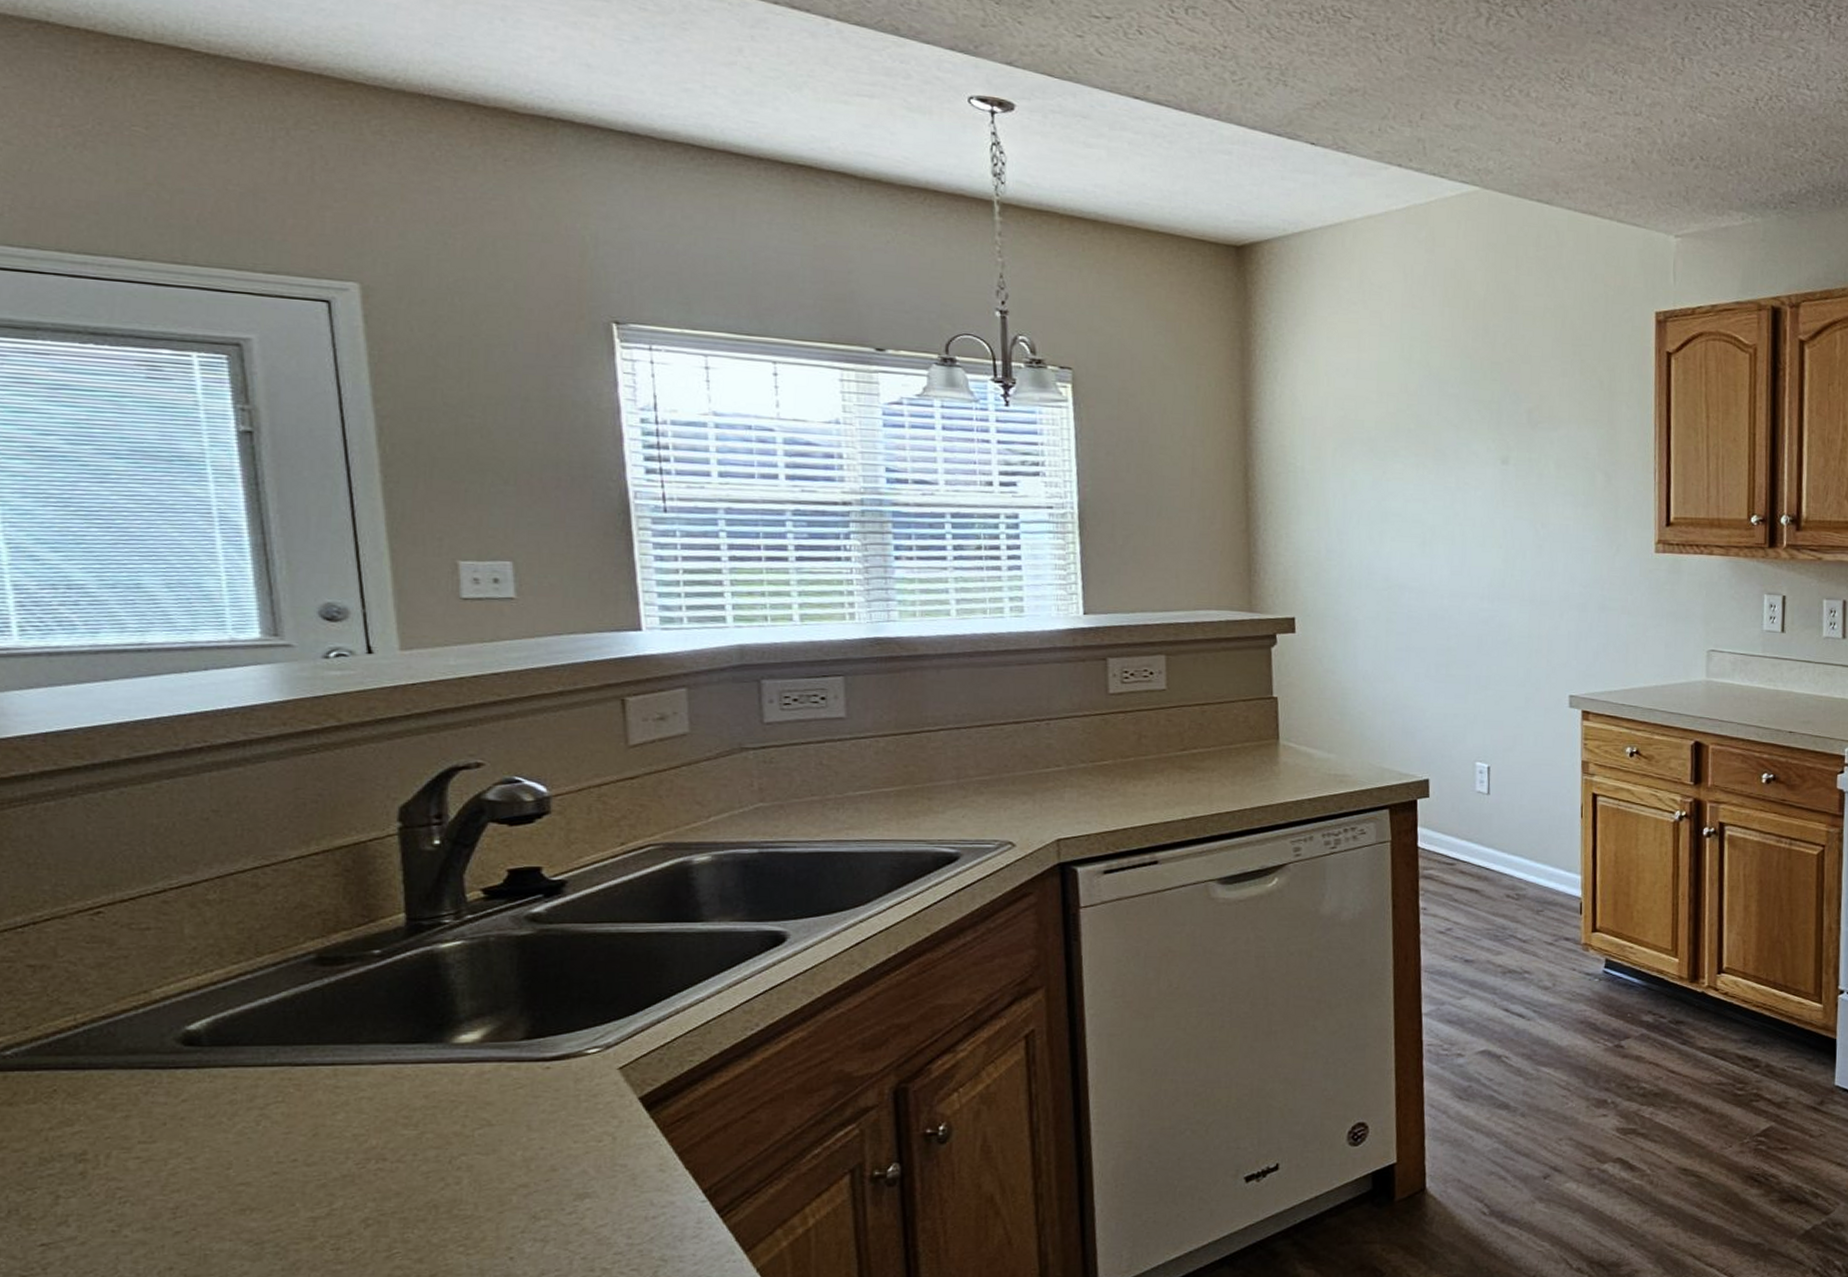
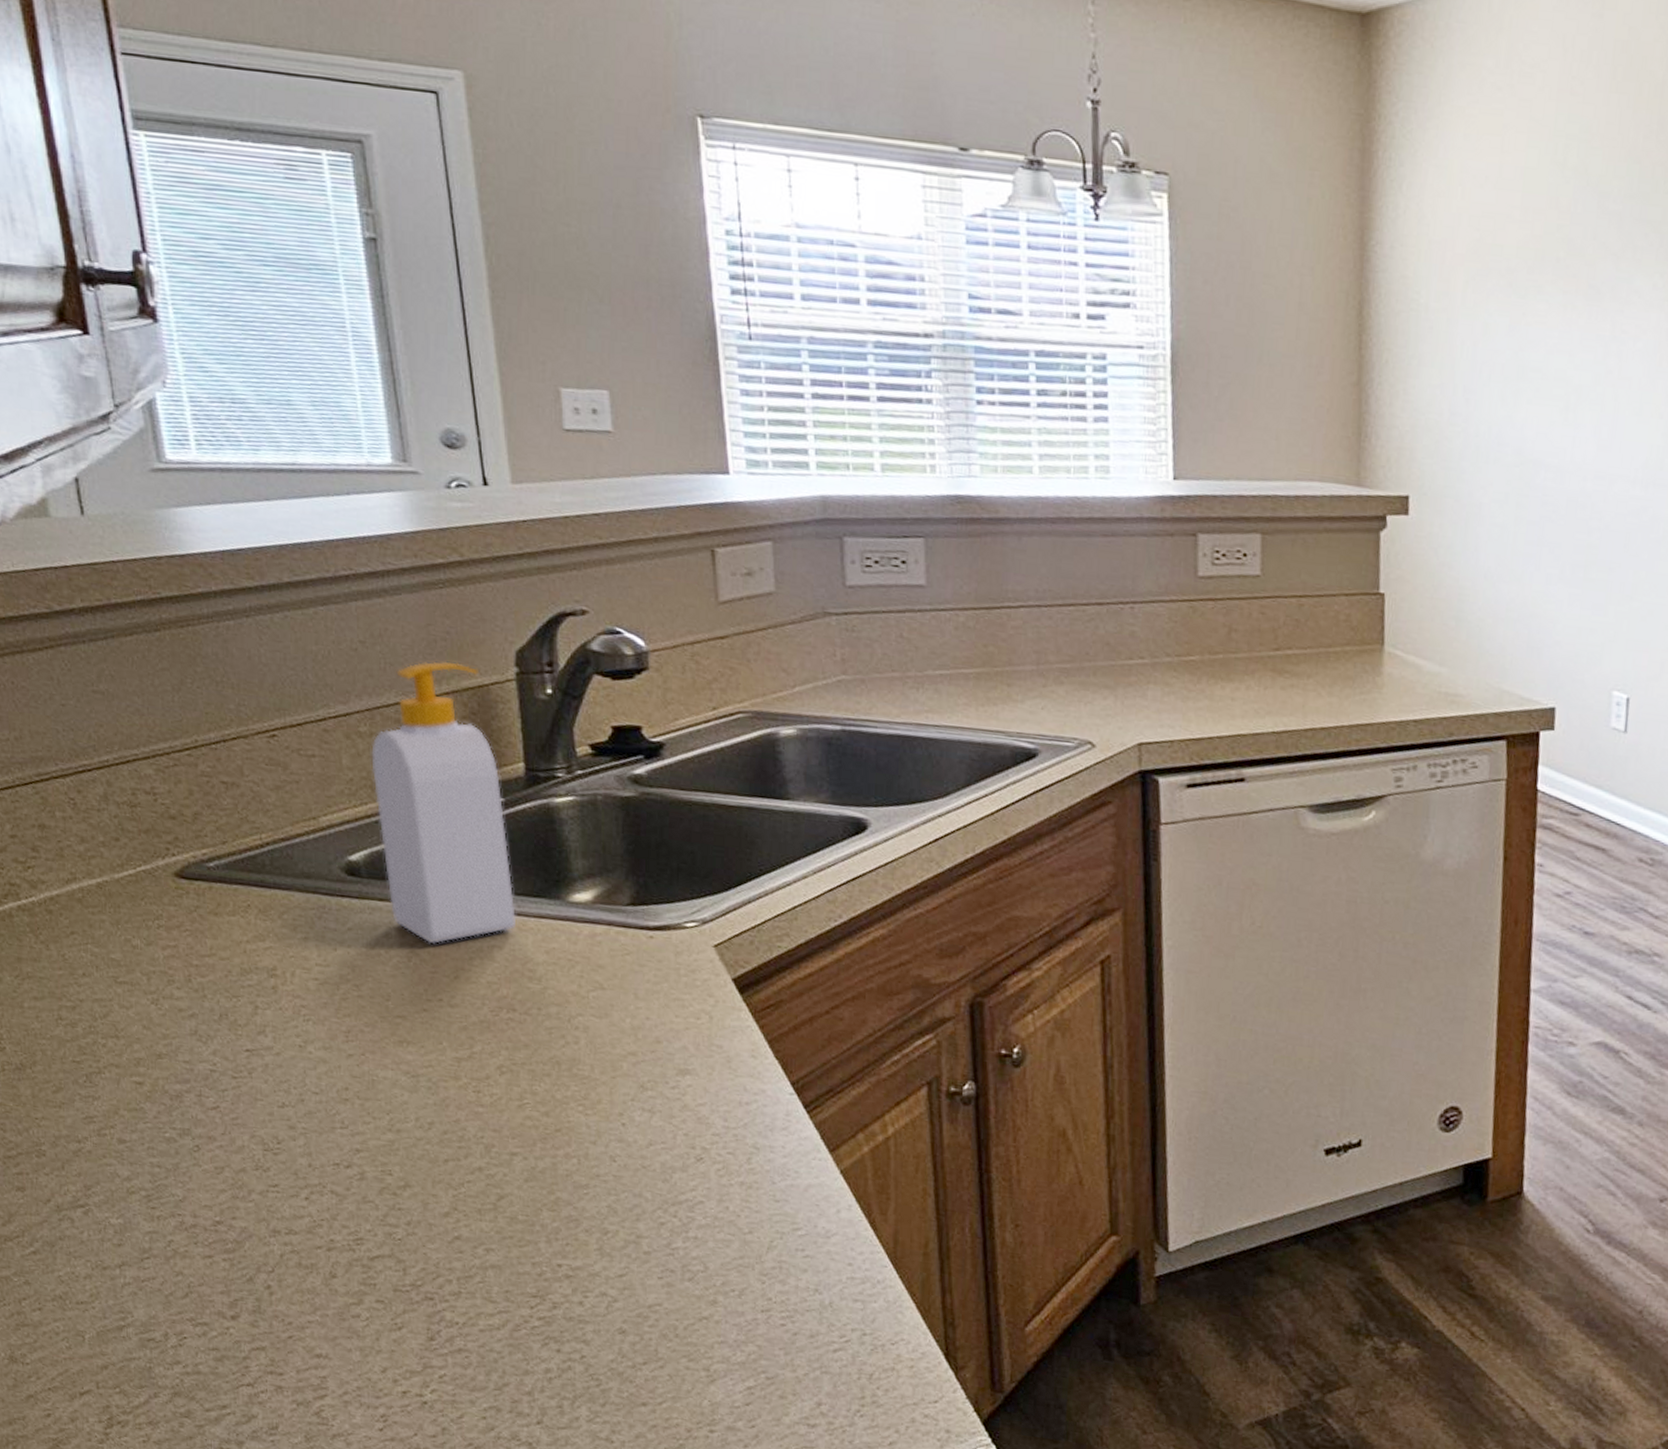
soap bottle: none [220,822,391,1105] -> present [371,661,517,945]

